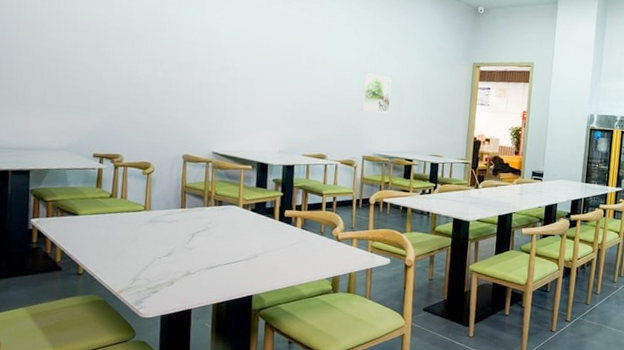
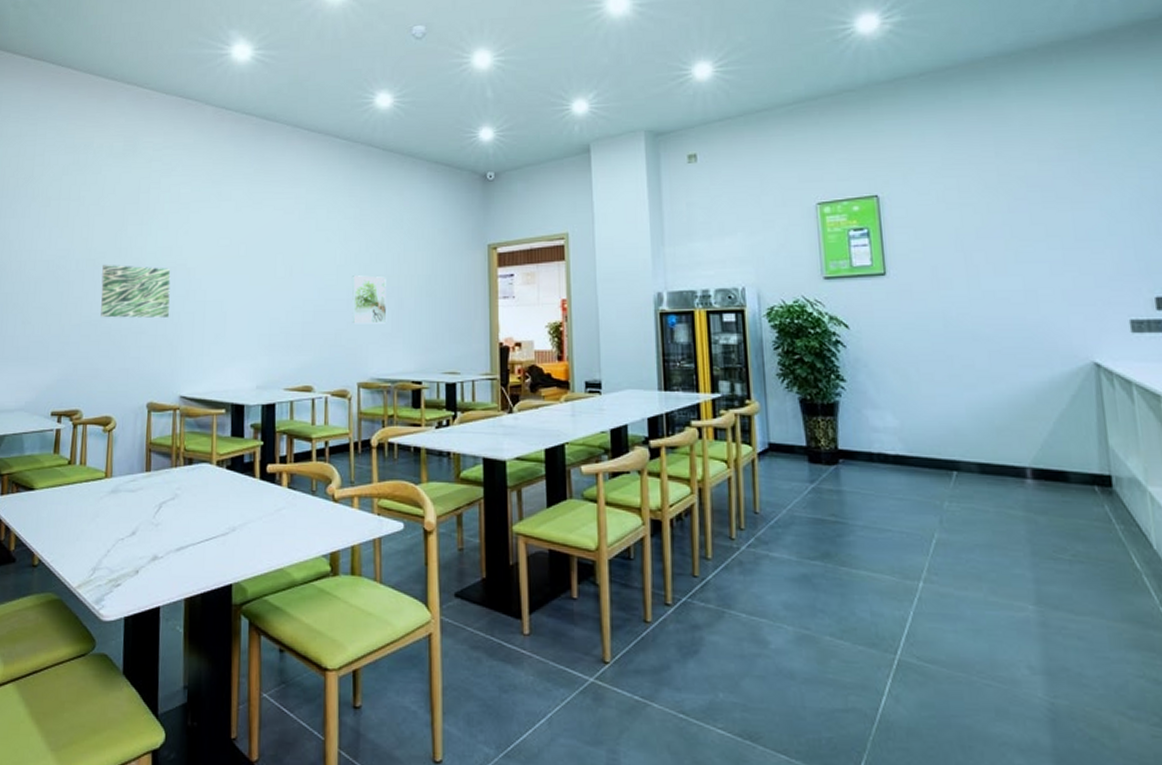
wall art: none [140,36,207,87] -> present [101,265,171,318]

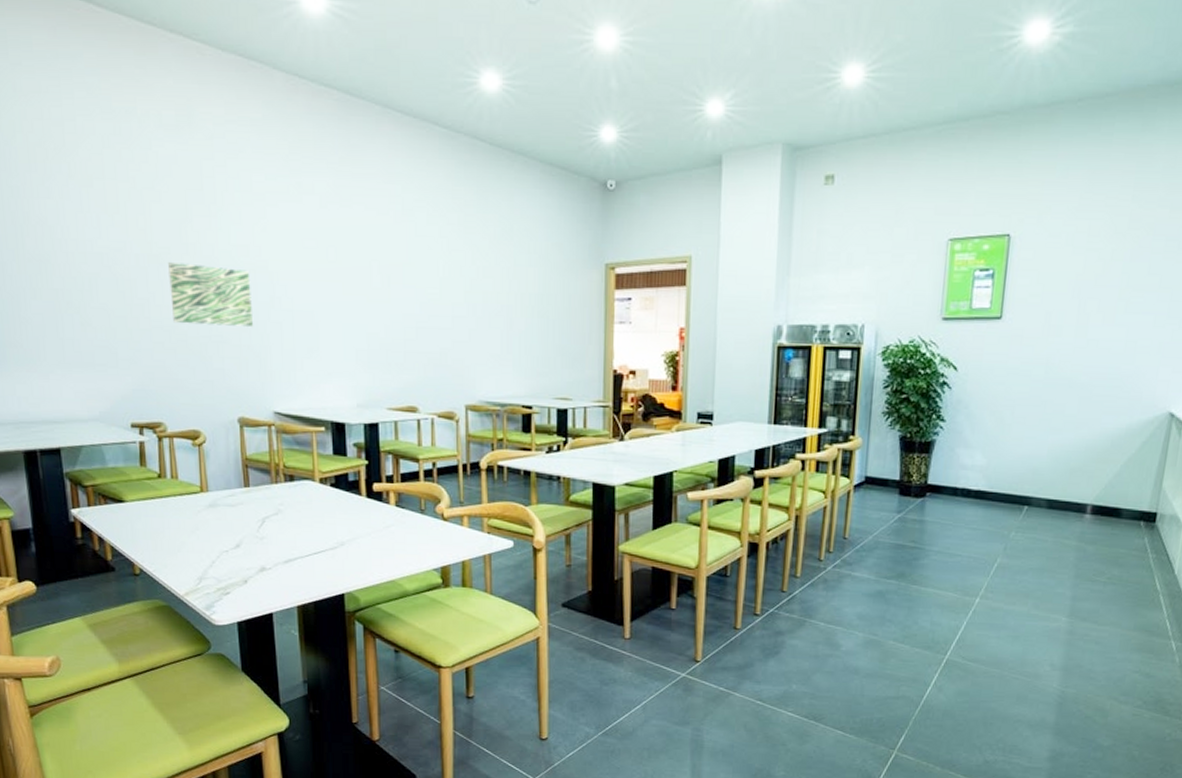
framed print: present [352,275,387,324] -> none [458,290,496,345]

